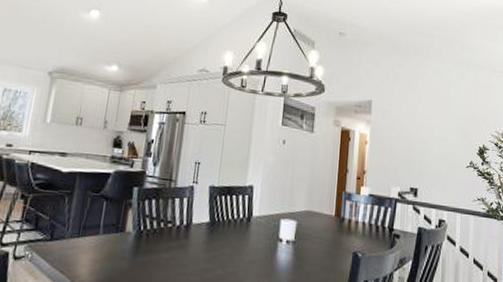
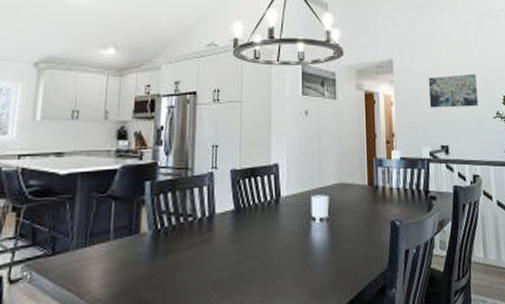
wall art: none [403,121,453,155] -> present [428,74,478,108]

